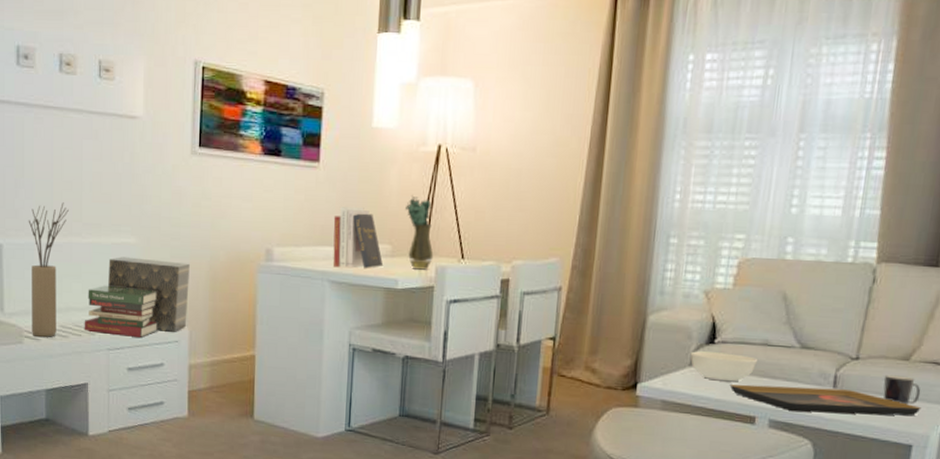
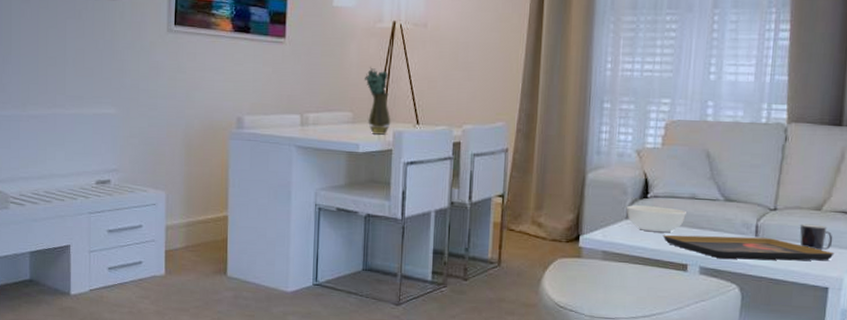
vase: present [28,202,69,337] -> none [15,77,53,202]
books: present [84,285,158,337] -> none [67,153,136,201]
decorative box: present [108,256,190,332] -> none [90,126,166,196]
books: present [333,207,384,269] -> none [299,78,346,135]

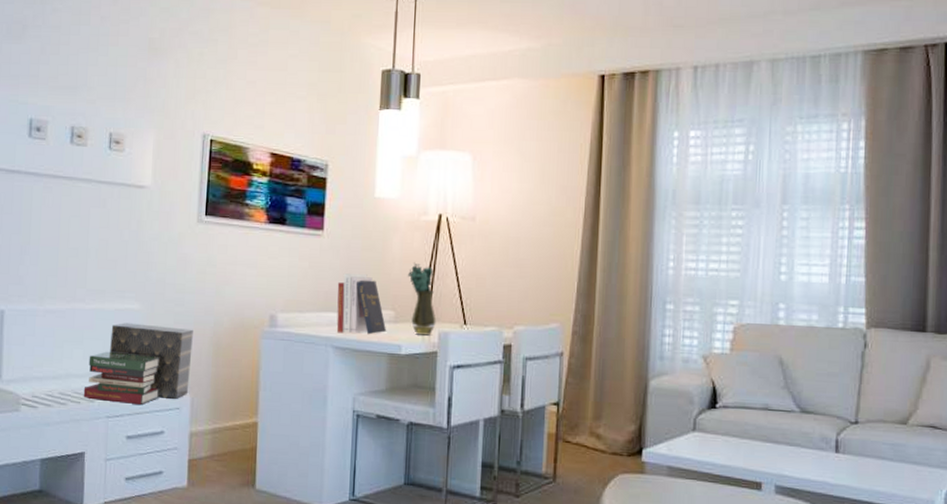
books: none [67,153,136,201] -> present [83,351,159,405]
decorative box: none [90,126,166,196] -> present [110,323,193,399]
books: none [299,78,346,135] -> present [336,273,387,335]
bowl: present [626,205,688,233] -> none [692,416,760,447]
decorative tray: present [663,234,835,261] -> none [733,449,924,481]
mug: present [799,224,833,251] -> none [884,439,921,470]

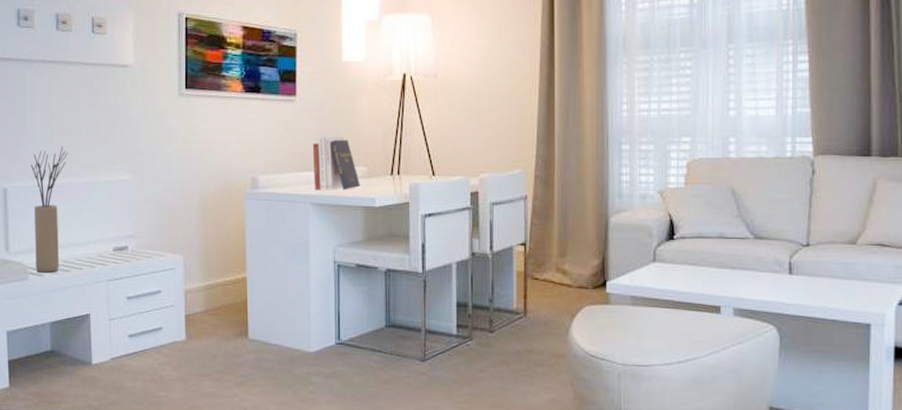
vase: none [29,269,73,405] -> present [30,146,68,272]
books: present [83,351,159,405] -> none [84,220,154,267]
decorative box: present [110,323,193,399] -> none [106,193,182,260]
vase: present [408,262,436,336] -> none [378,120,407,188]

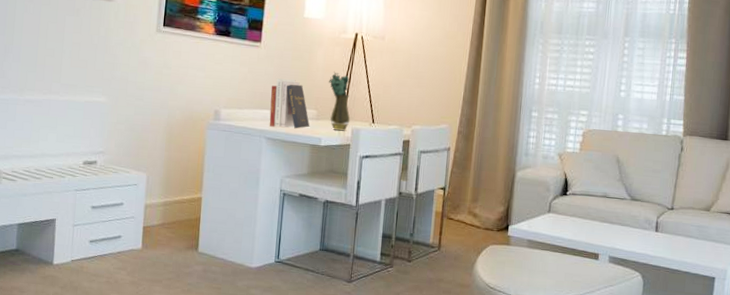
vase: present [30,146,68,272] -> none [9,66,50,179]
vase: none [378,120,407,188] -> present [329,71,350,131]

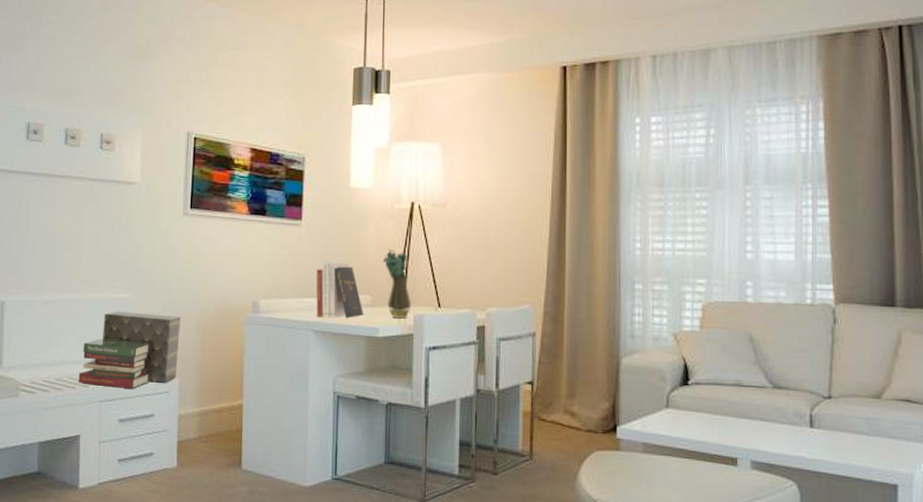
books: none [56,135,121,181] -> present [78,338,149,389]
decorative box: none [79,112,150,177] -> present [103,311,181,383]

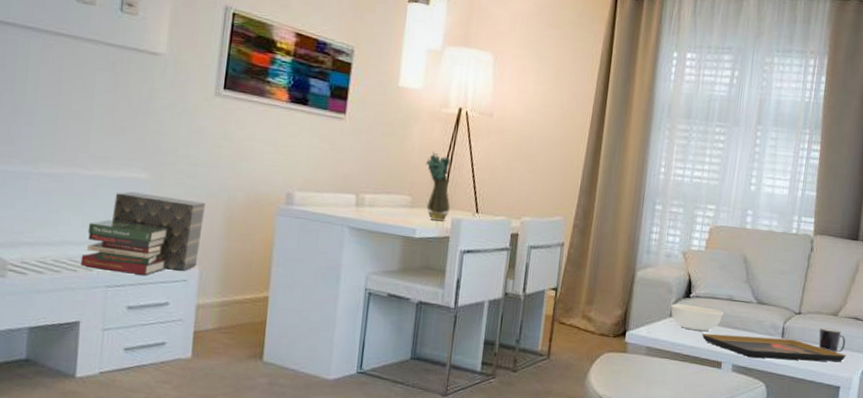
books: present [316,260,365,319] -> none [353,157,403,218]
bowl: none [665,393,733,423] -> present [670,304,725,332]
decorative tray: none [707,425,901,455] -> present [701,333,847,363]
mug: none [858,413,898,444] -> present [818,327,846,353]

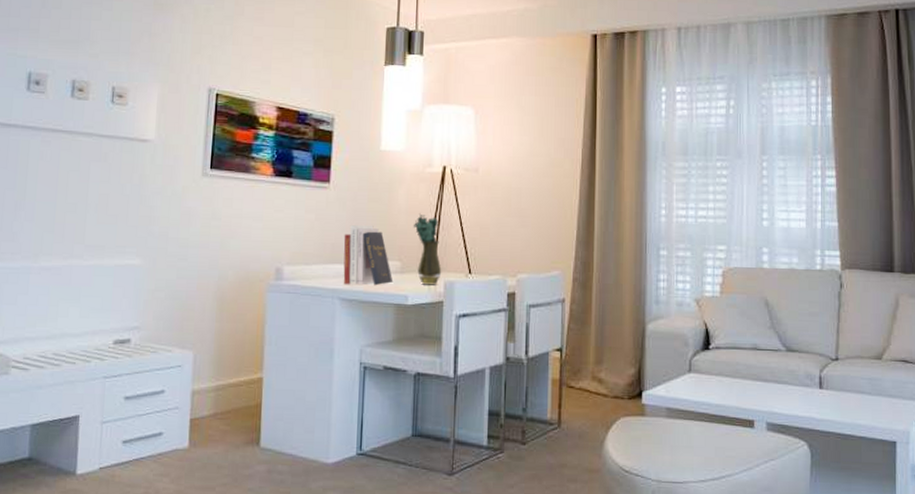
books: present [80,219,167,275] -> none [79,308,161,363]
decorative box: present [112,191,205,271] -> none [108,279,197,356]
books: none [353,157,403,218] -> present [343,225,394,286]
bowl: present [670,304,725,332] -> none [688,357,750,387]
decorative tray: present [701,333,847,363] -> none [727,388,899,414]
mug: present [818,327,846,353] -> none [862,374,896,402]

